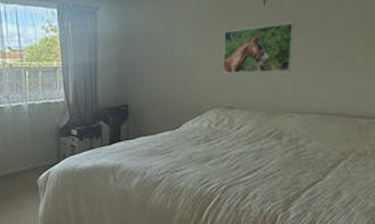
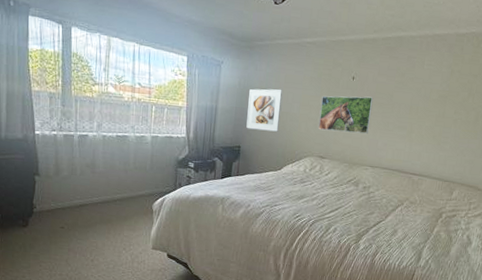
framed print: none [133,30,173,84] -> present [246,89,282,132]

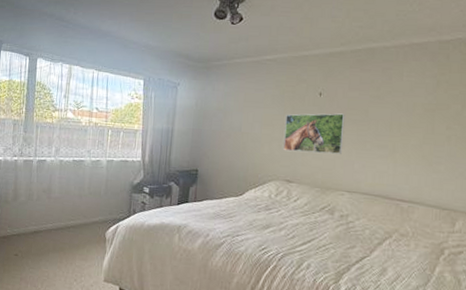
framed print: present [246,89,282,132] -> none [204,108,242,154]

